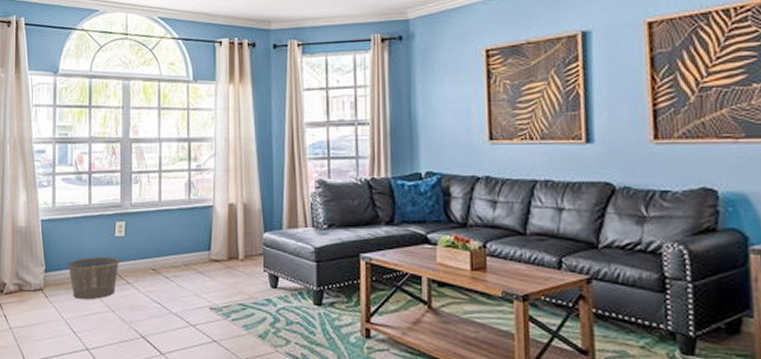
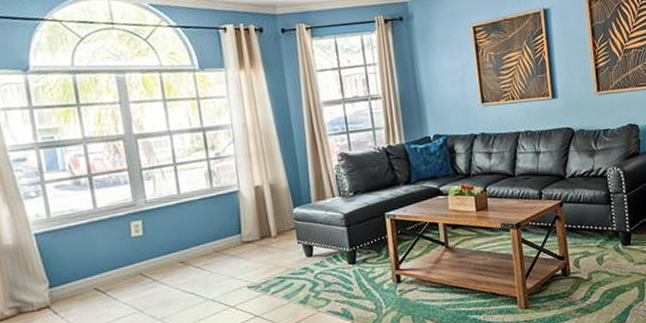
basket: present [67,256,120,300] -> none [76,257,142,308]

